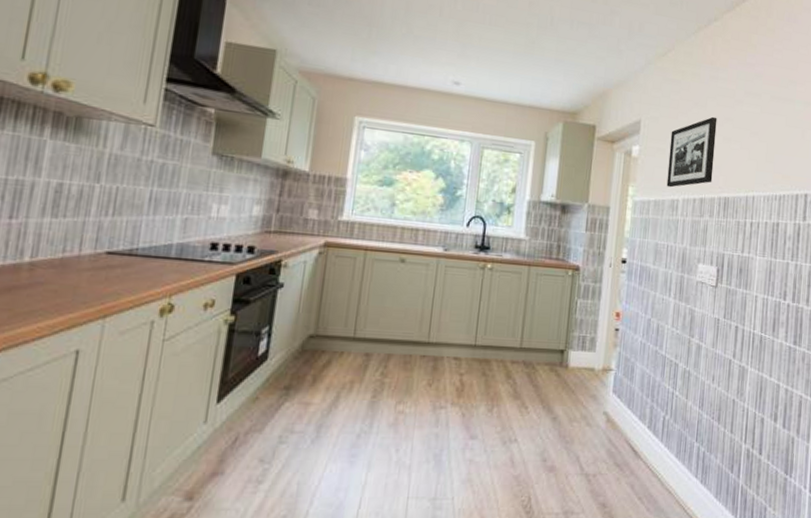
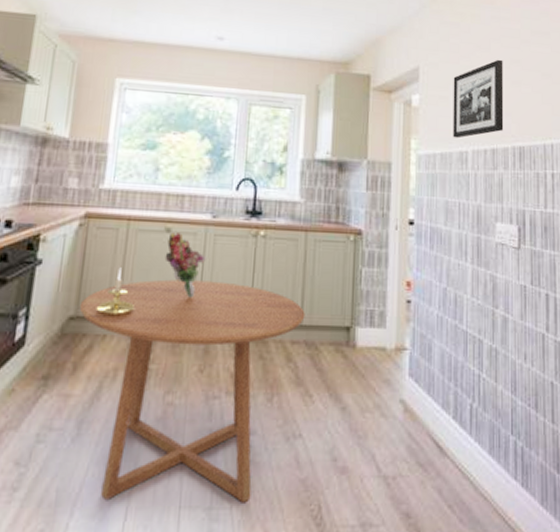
dining table: none [318,304,525,495] -> present [79,279,305,503]
candle holder: none [335,293,370,337] -> present [97,267,134,318]
bouquet: none [399,263,437,322] -> present [165,232,206,298]

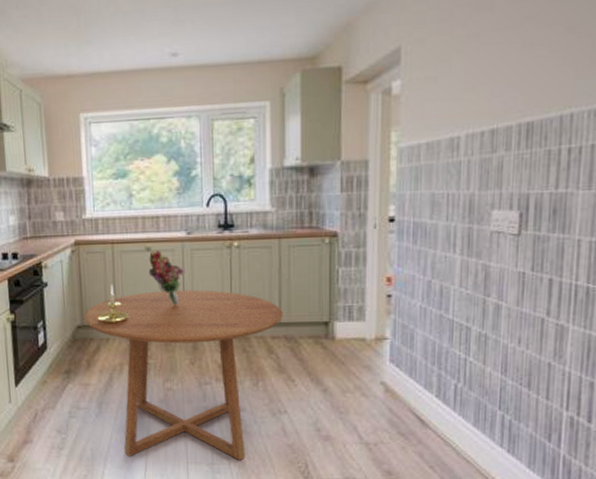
picture frame: present [453,59,504,139] -> none [441,19,512,124]

